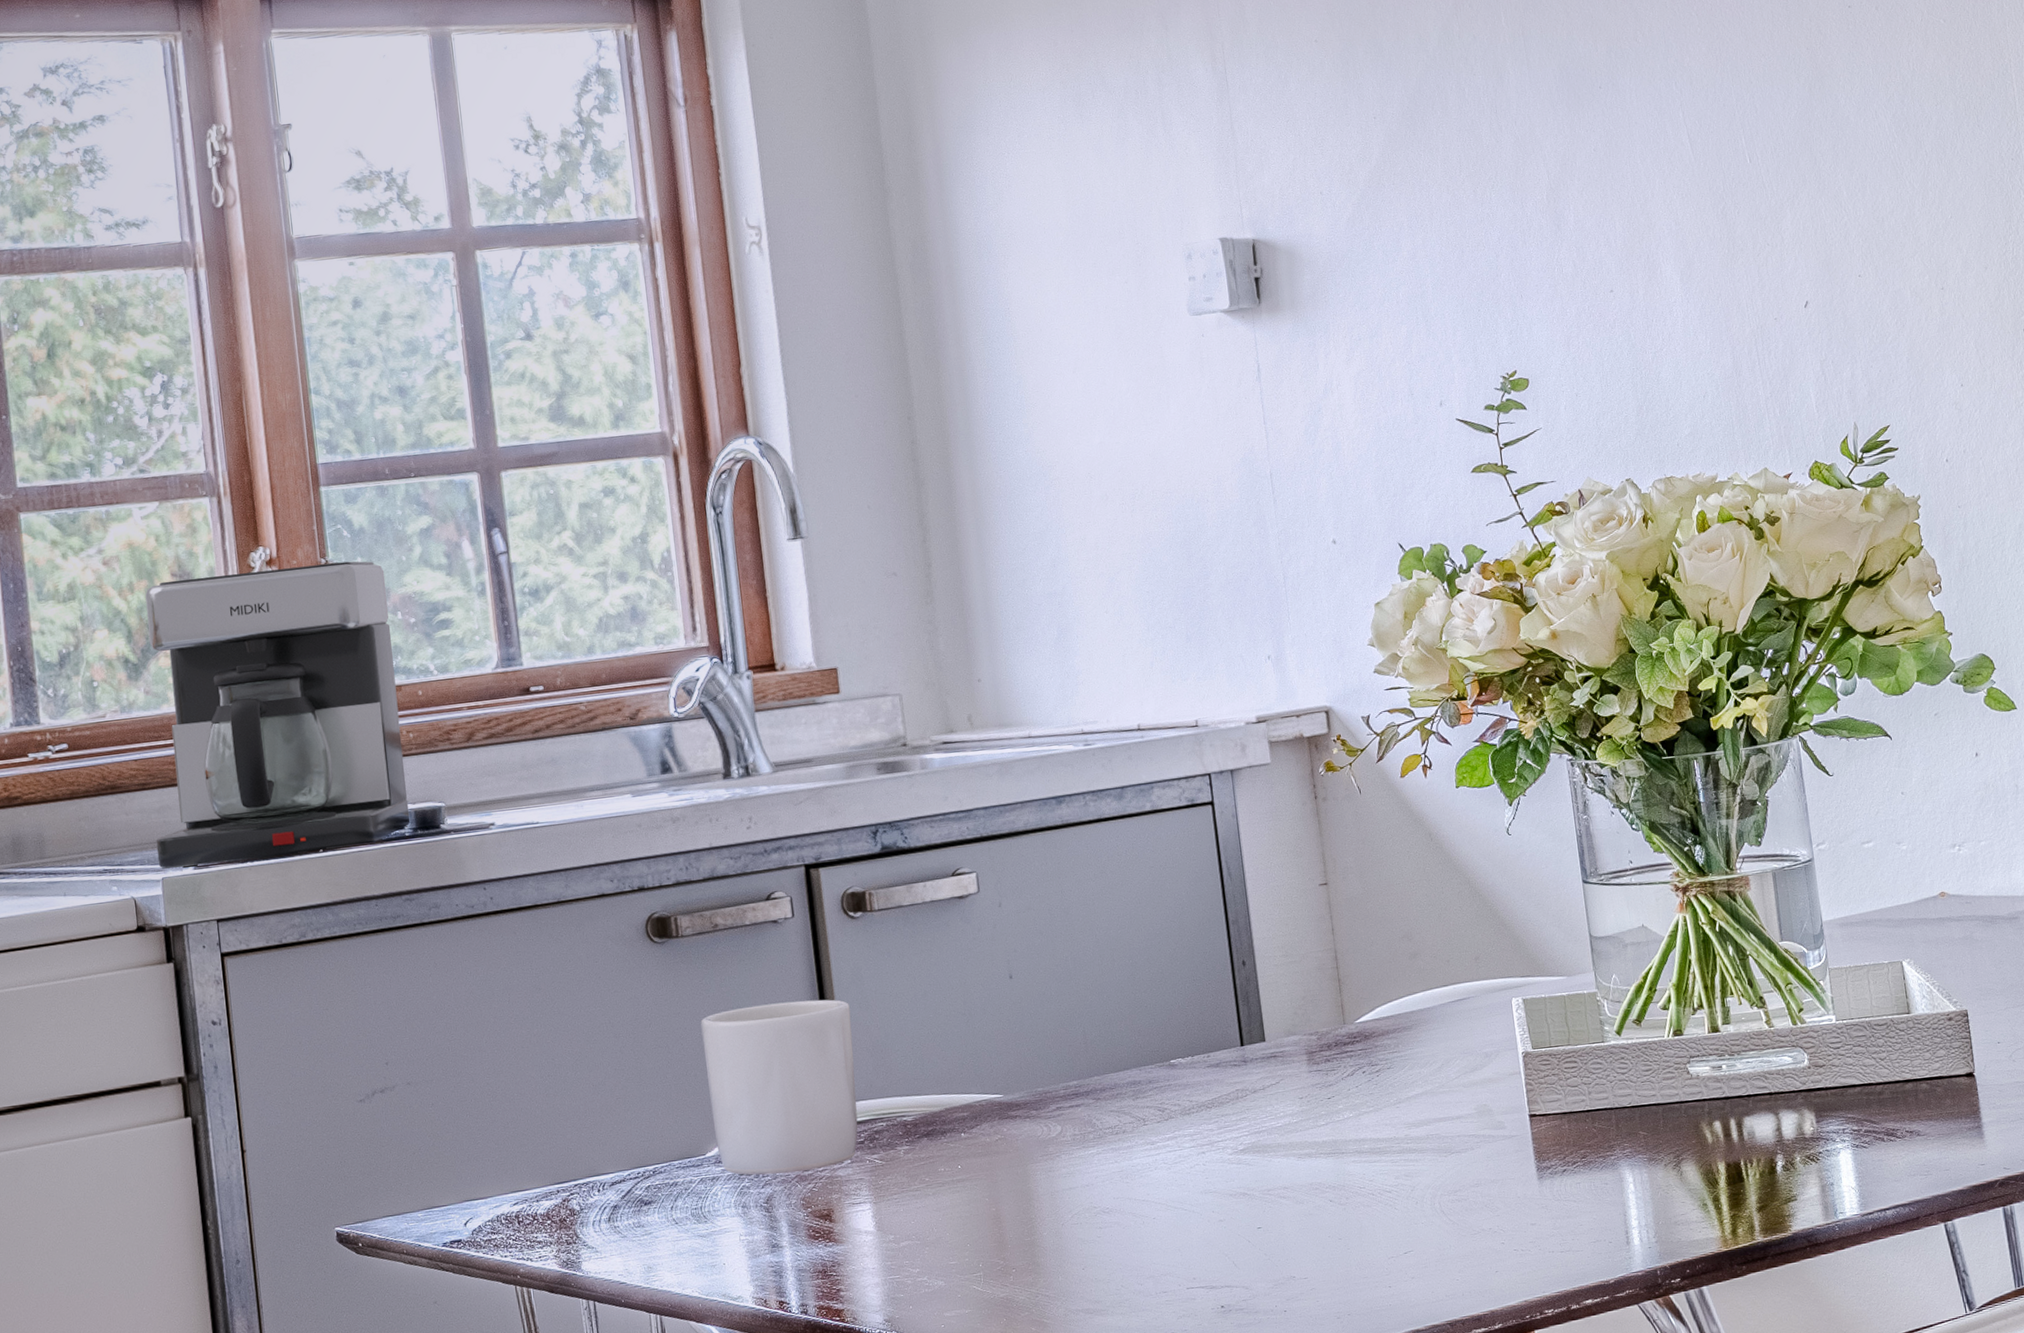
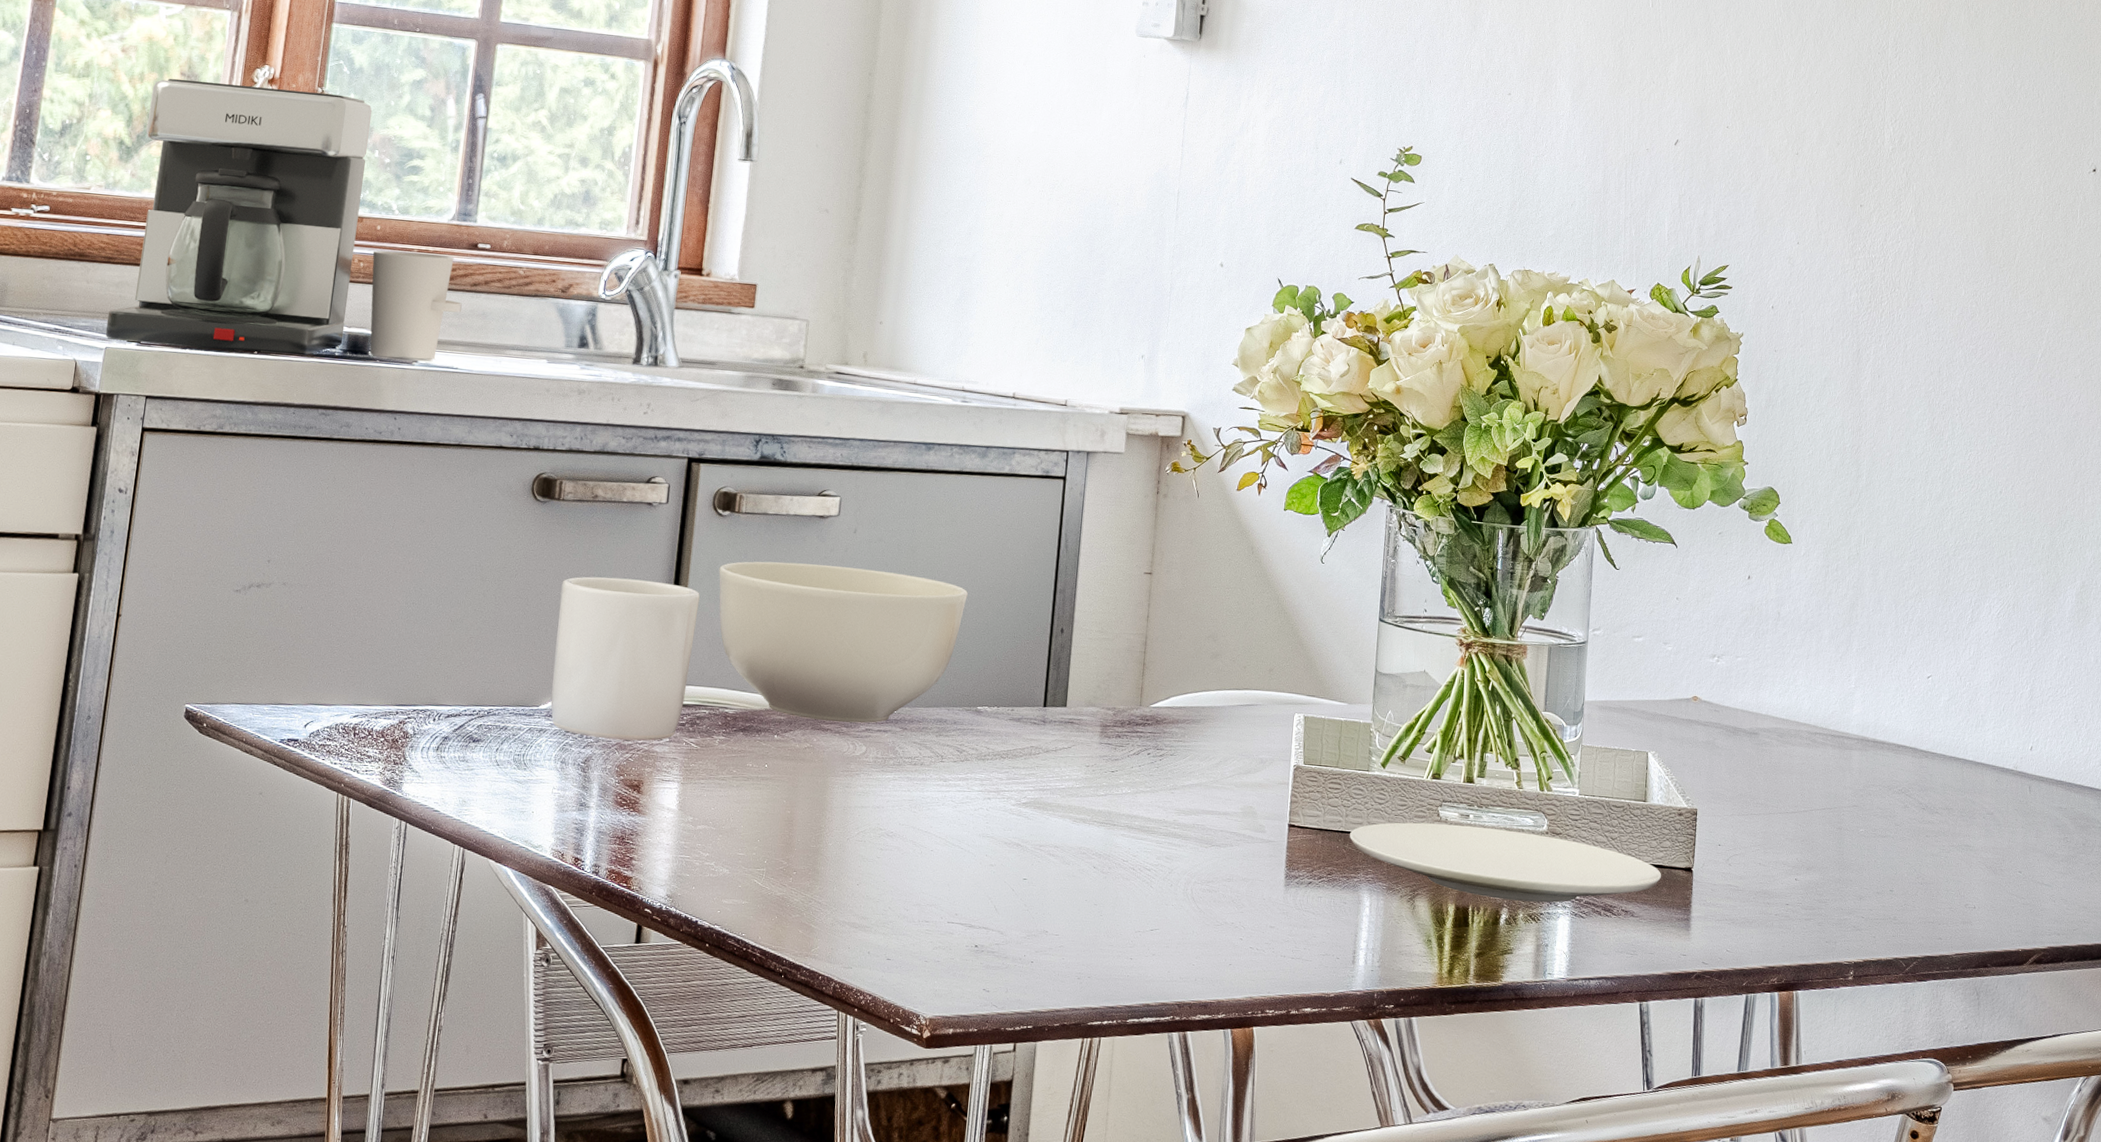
cup: none [420,706,528,829] -> present [369,250,462,362]
bowl: none [863,937,1135,1110] -> present [719,561,968,724]
plate: none [1596,1070,1943,1148] -> present [1349,822,1662,903]

